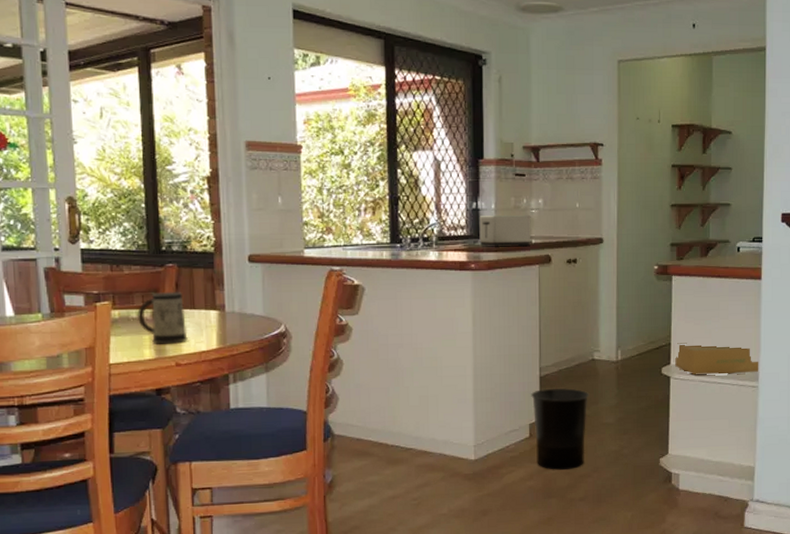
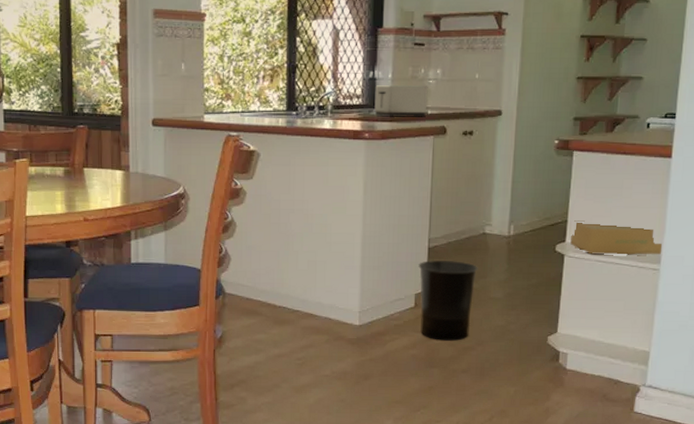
mug: present [138,291,188,343] -> none [51,151,95,199]

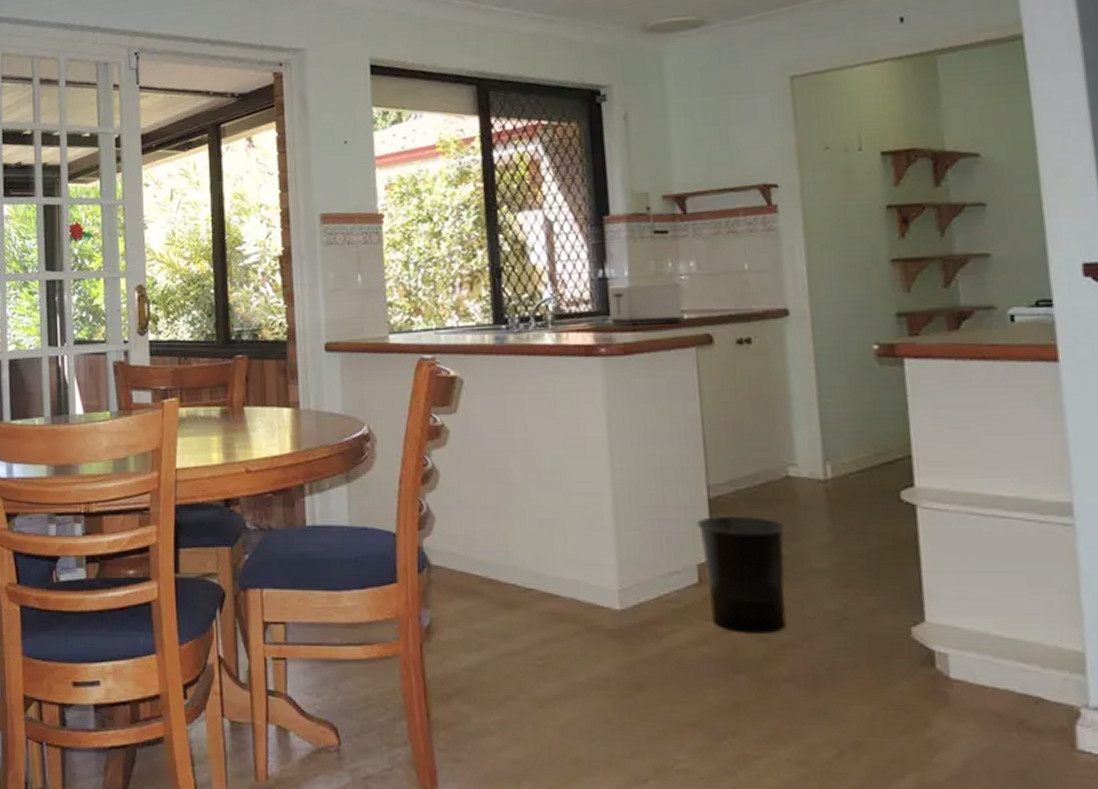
box: present [570,220,663,254] -> none [921,455,1073,503]

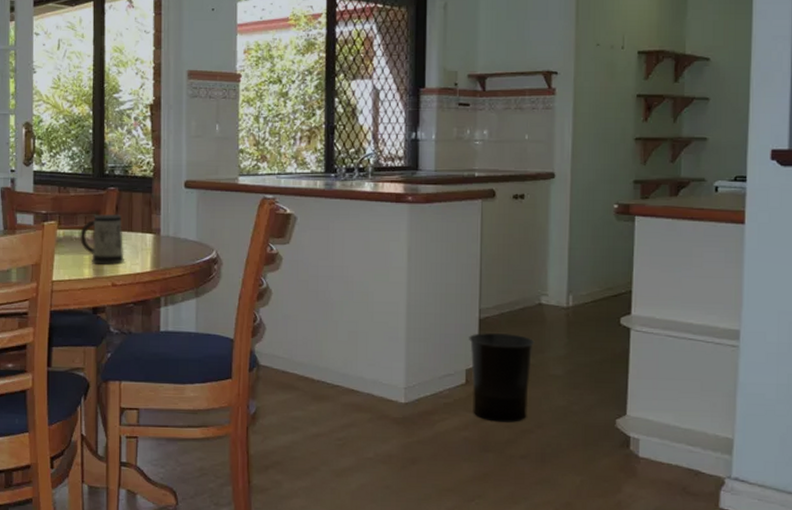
mug: none [205,386,259,446] -> present [80,213,124,264]
toaster: present [608,283,683,326] -> none [418,146,475,180]

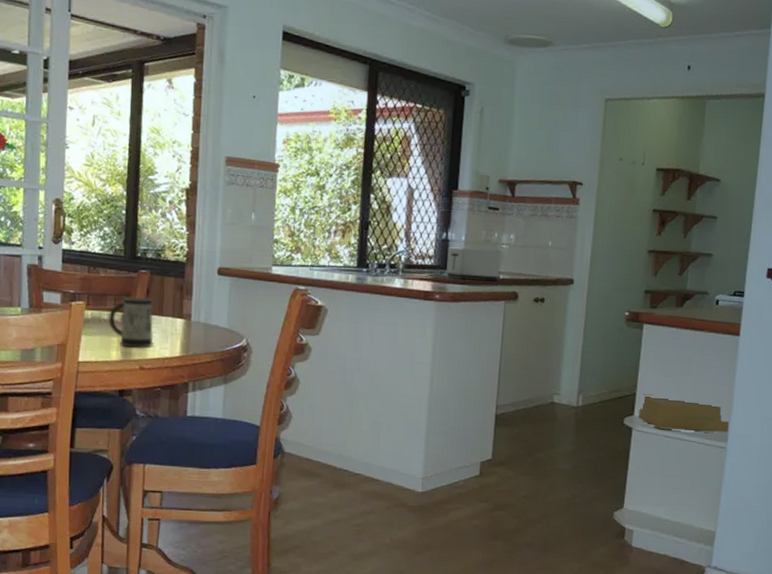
toaster: none [418,146,475,180] -> present [446,247,501,282]
waste bin: present [469,333,535,422] -> none [485,428,546,513]
box: none [636,291,741,329] -> present [638,394,730,432]

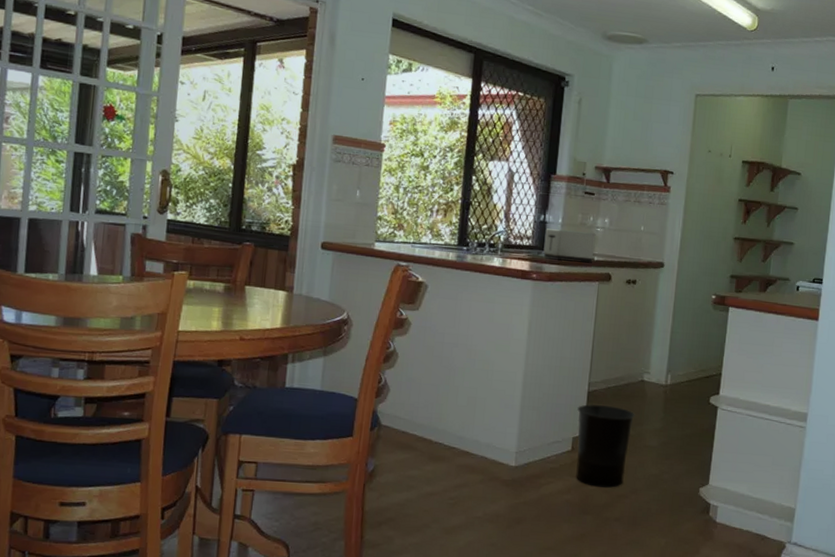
mug: present [108,296,154,347] -> none [210,268,255,318]
waste bin: none [485,428,546,513] -> present [576,404,635,488]
box: present [638,394,730,432] -> none [724,374,809,413]

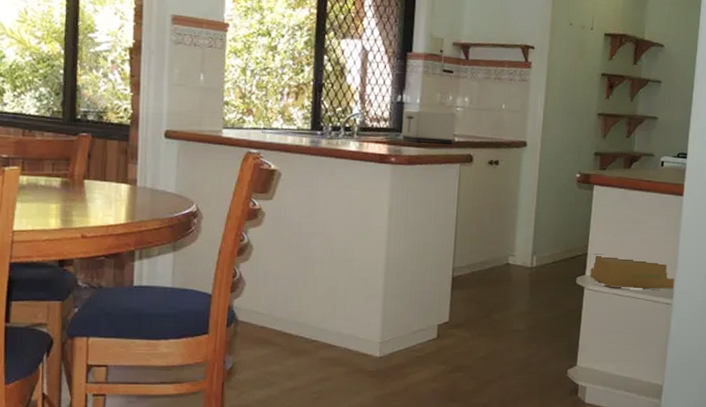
waste bin: present [576,404,635,488] -> none [442,290,501,374]
box: none [724,374,809,413] -> present [590,254,675,289]

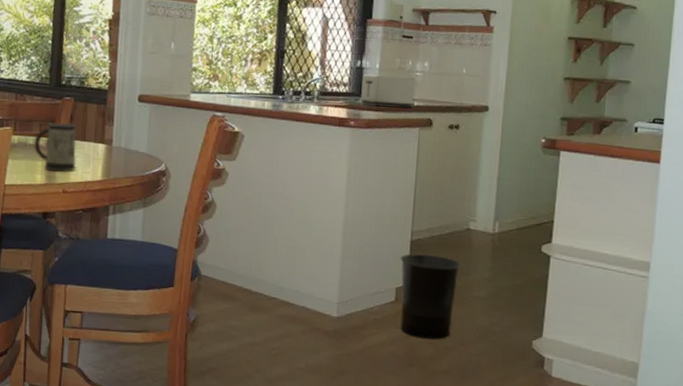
mug: none [46,161,96,214] -> present [34,122,76,171]
waste bin: none [442,290,501,374] -> present [400,254,462,340]
box: present [590,254,675,289] -> none [557,221,652,261]

